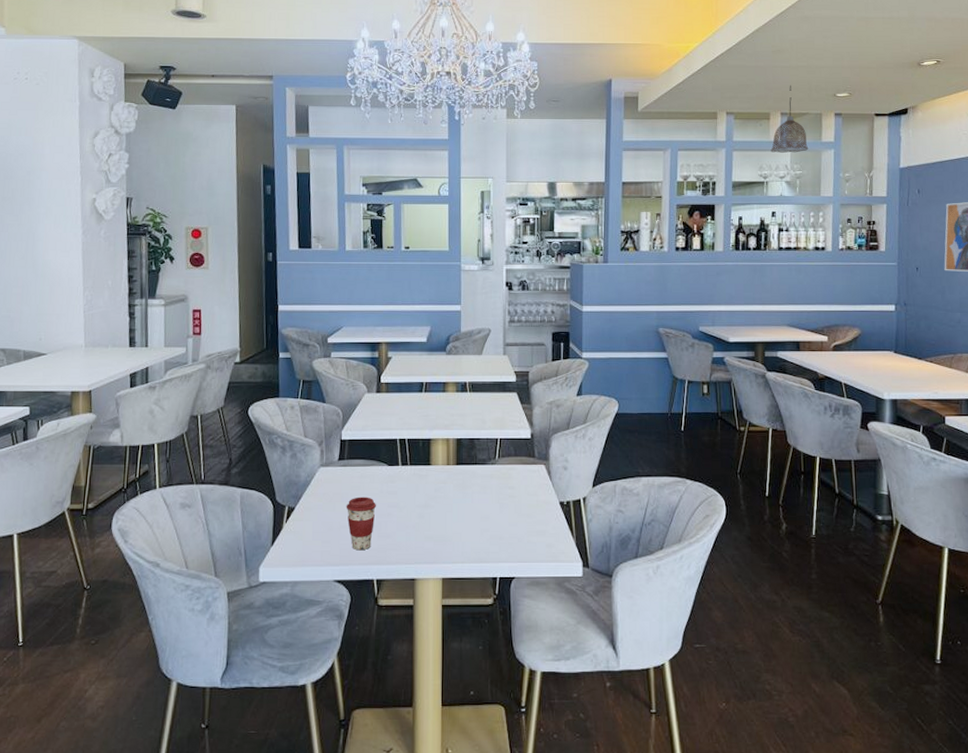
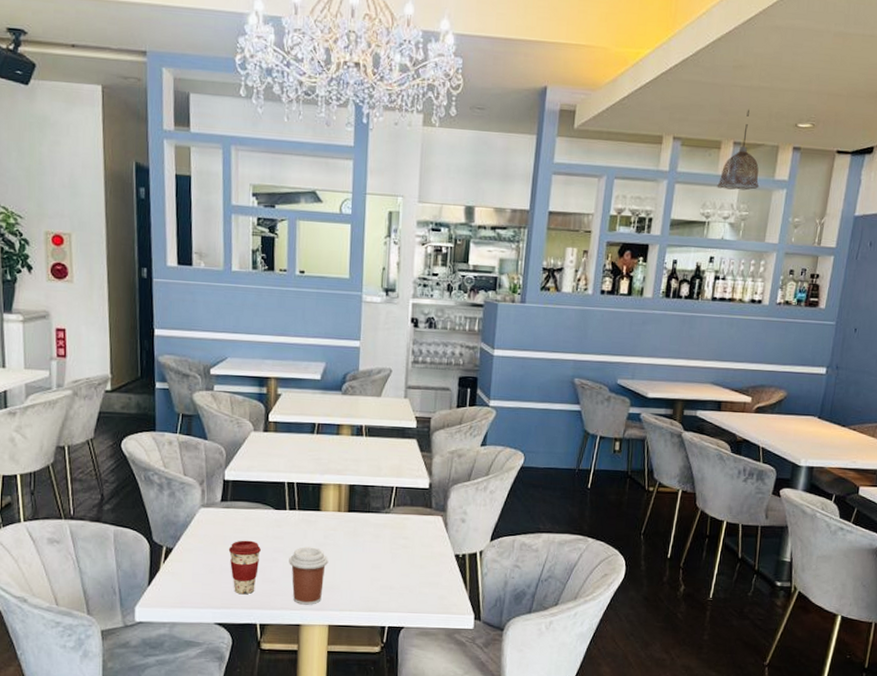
coffee cup: none [402,501,440,558] -> present [289,547,329,605]

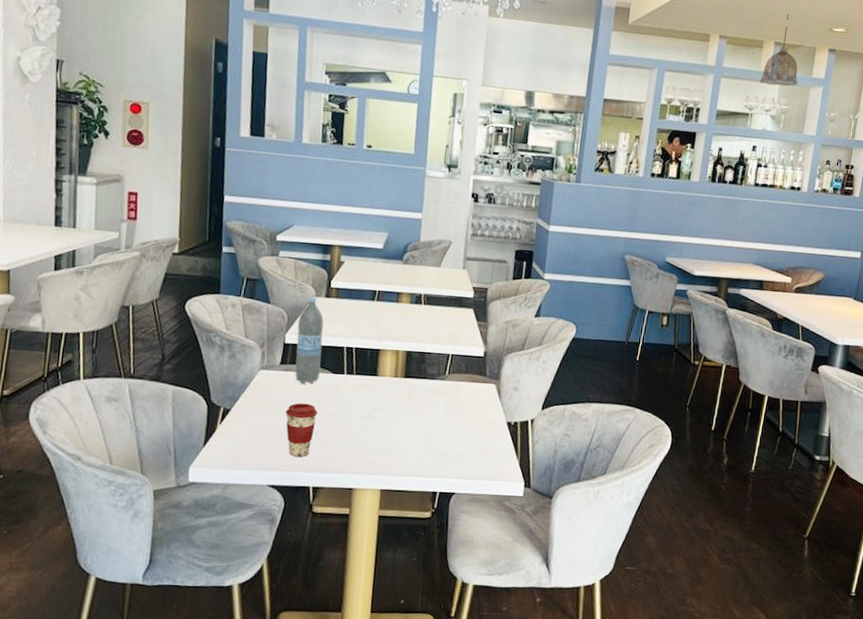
water bottle: none [236,431,263,521] -> present [295,296,324,384]
coffee cup: present [289,547,329,605] -> none [344,411,384,469]

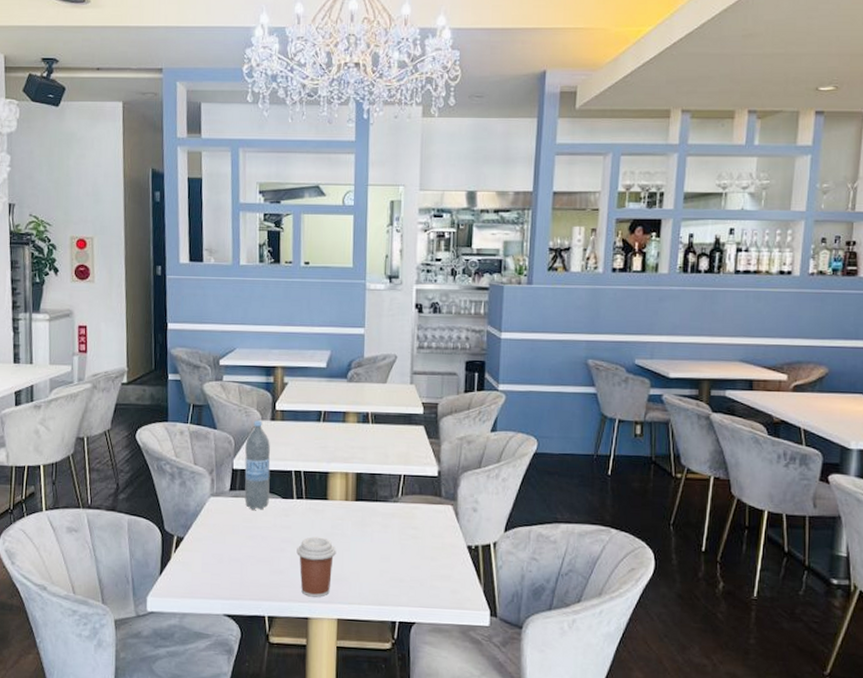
coffee cup: present [285,403,317,457] -> none [237,529,269,586]
coffee cup: none [344,411,384,469] -> present [296,537,336,598]
pendant lamp: present [759,13,798,87] -> none [733,76,780,159]

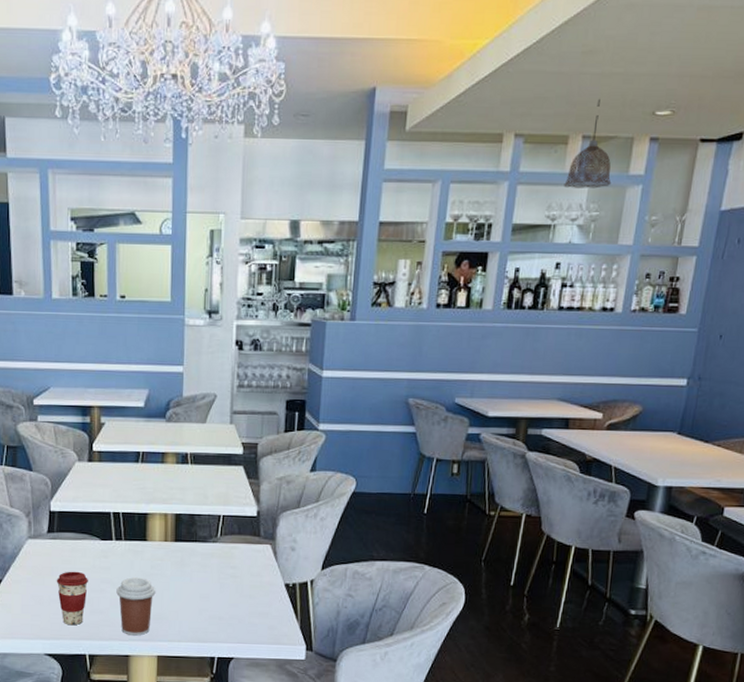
coffee cup: none [237,529,269,586] -> present [56,571,88,626]
water bottle: present [244,420,271,510] -> none [62,462,88,552]
pendant lamp: none [733,76,780,159] -> present [564,98,612,189]

